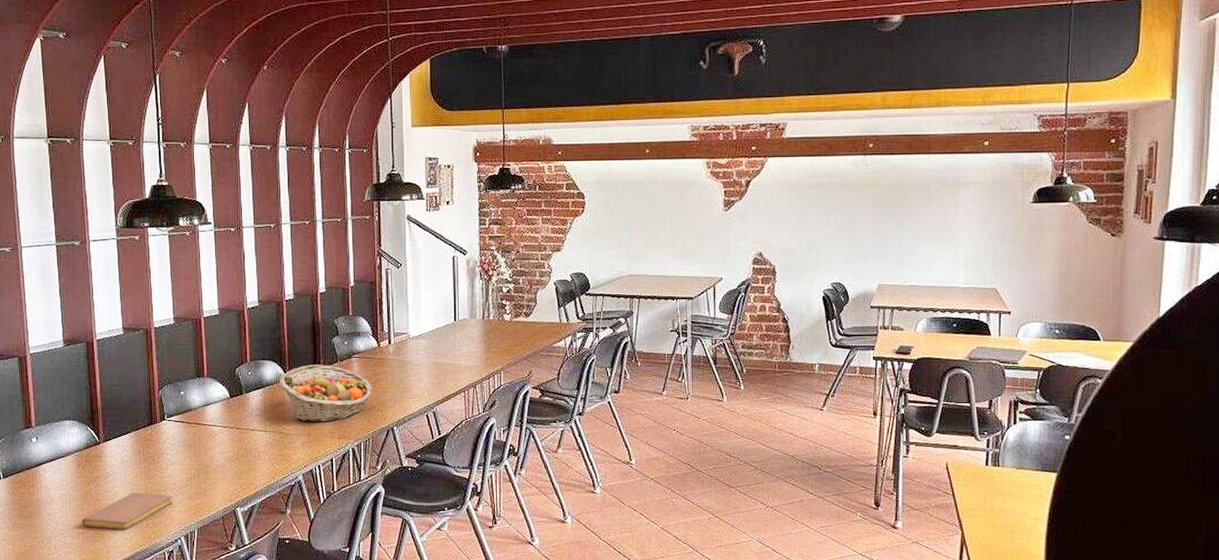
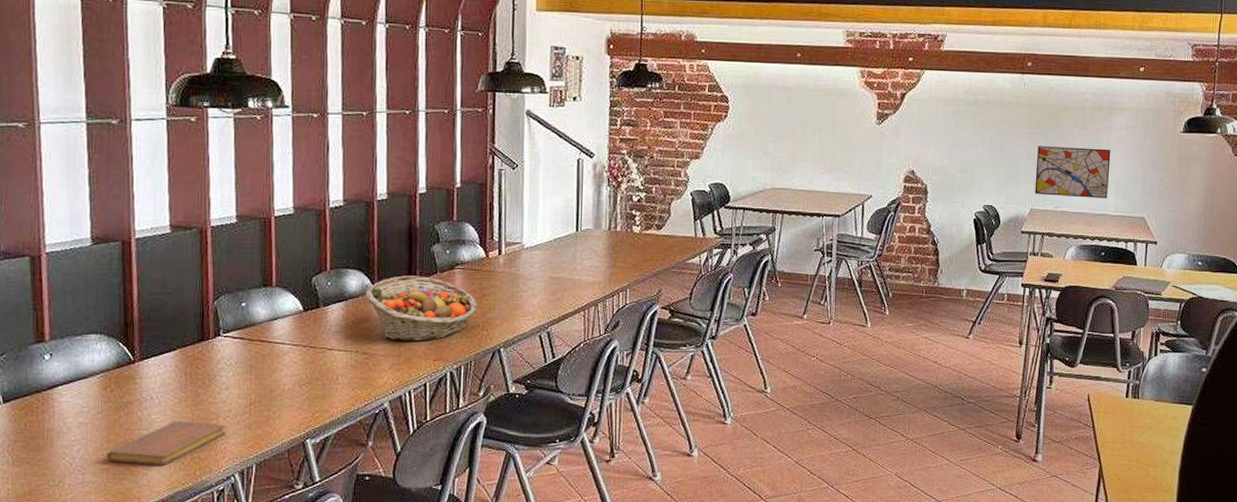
wall art: none [882,223,958,272] -> present [1034,146,1111,199]

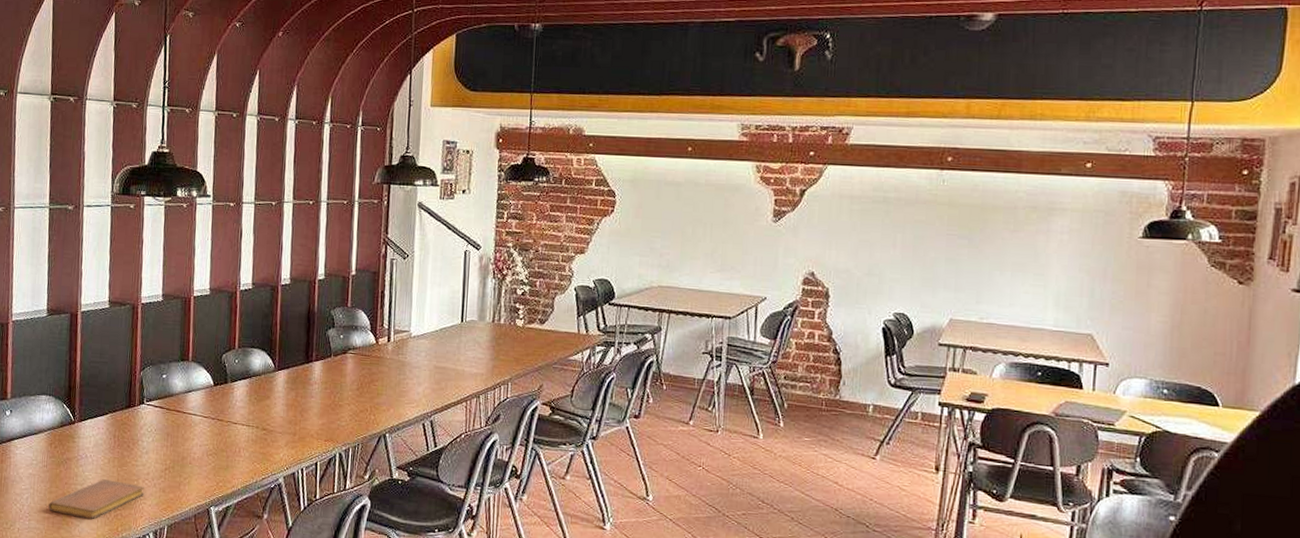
fruit basket: present [365,275,478,342] -> none [267,357,367,422]
wall art: present [1034,146,1111,199] -> none [955,249,1050,311]

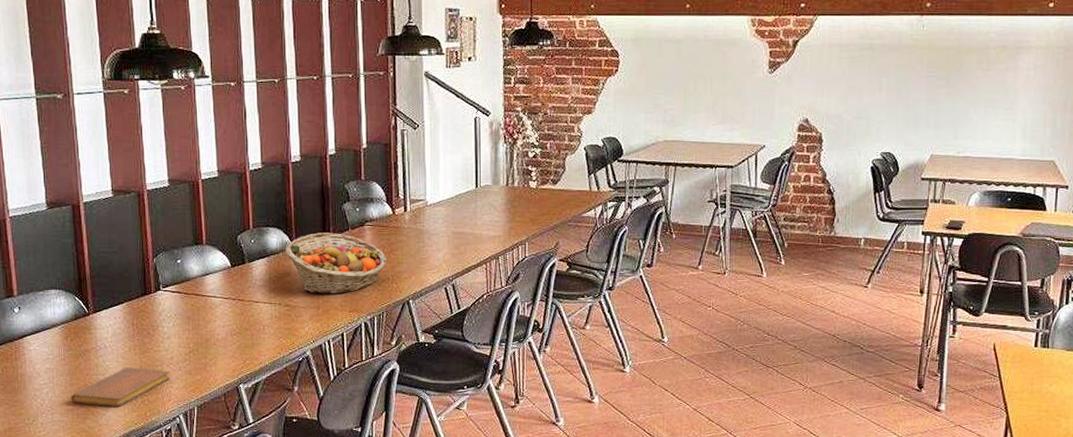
fruit basket: none [267,357,367,422] -> present [285,233,387,294]

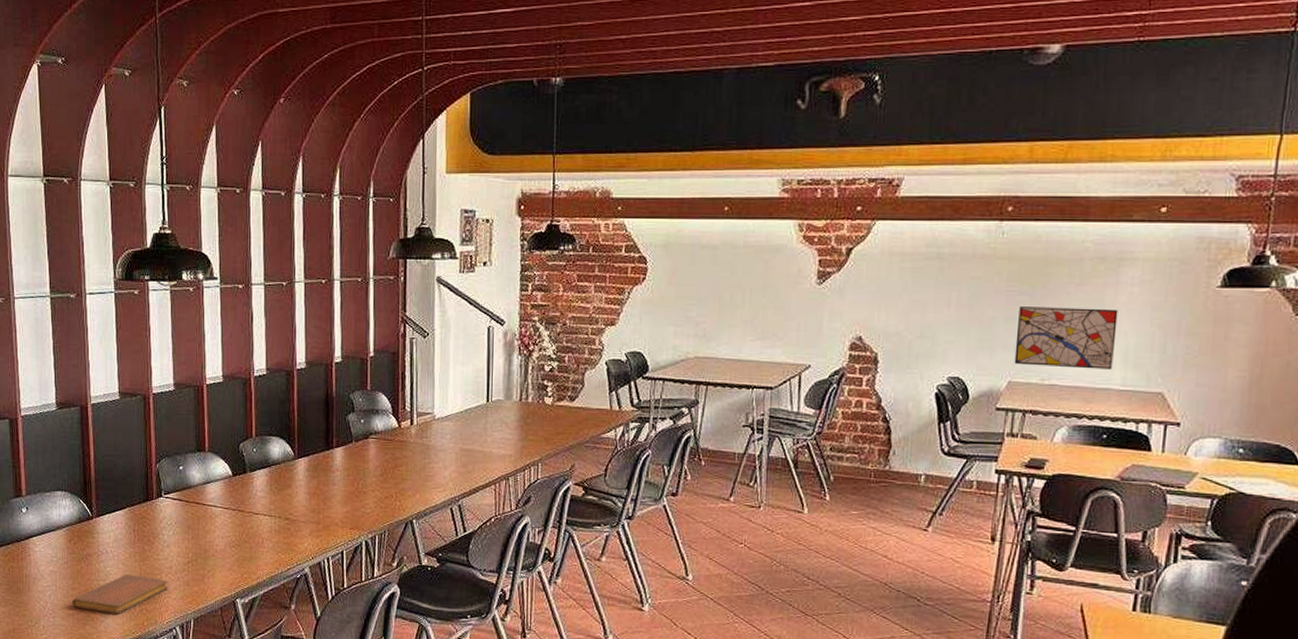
fruit basket: present [285,233,387,294] -> none [287,444,391,510]
wall art: none [935,90,1018,142] -> present [1014,306,1118,370]

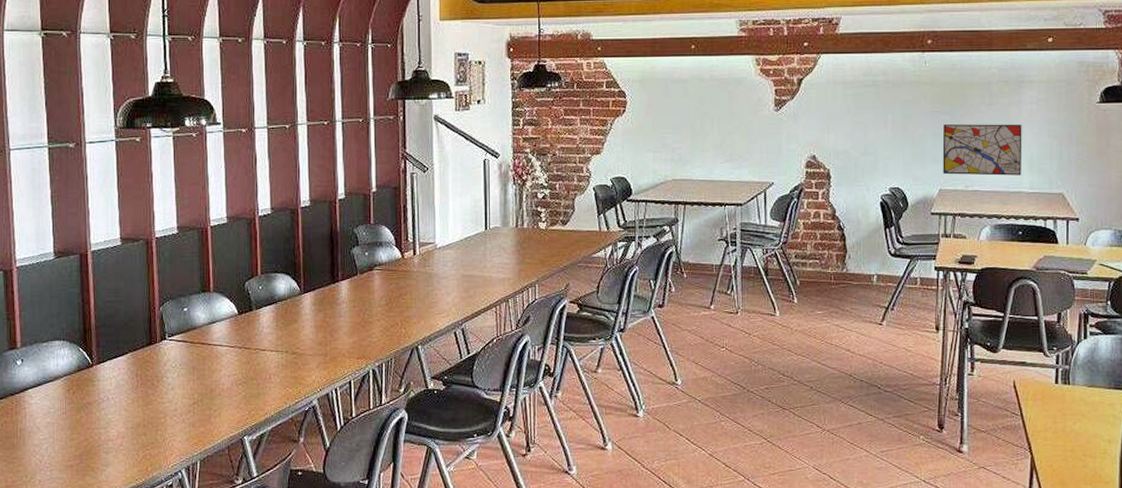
notebook: present [72,574,169,614] -> none [71,420,174,462]

